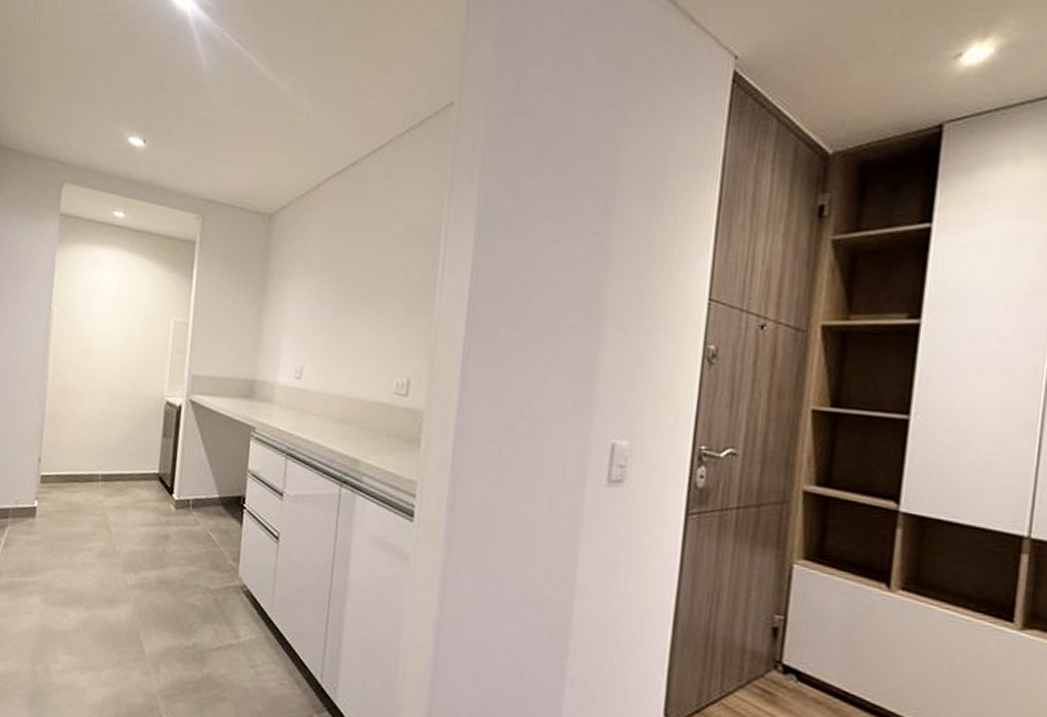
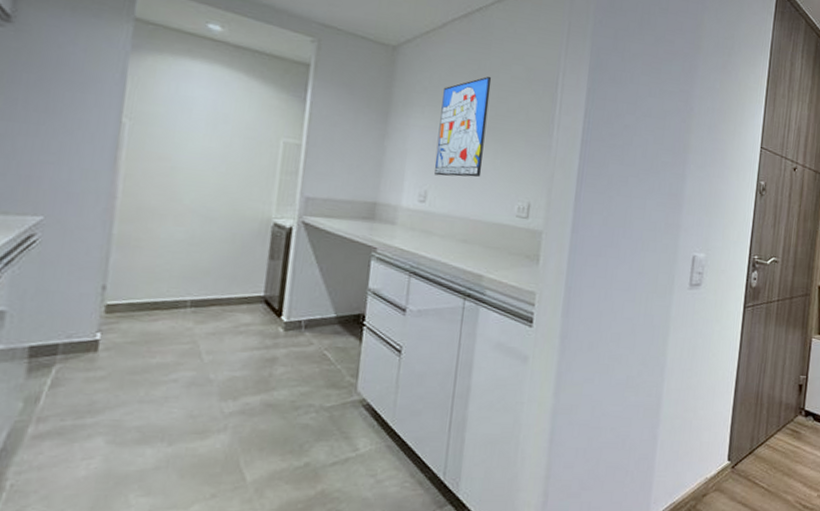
wall art: none [310,236,368,351] -> present [434,76,492,177]

